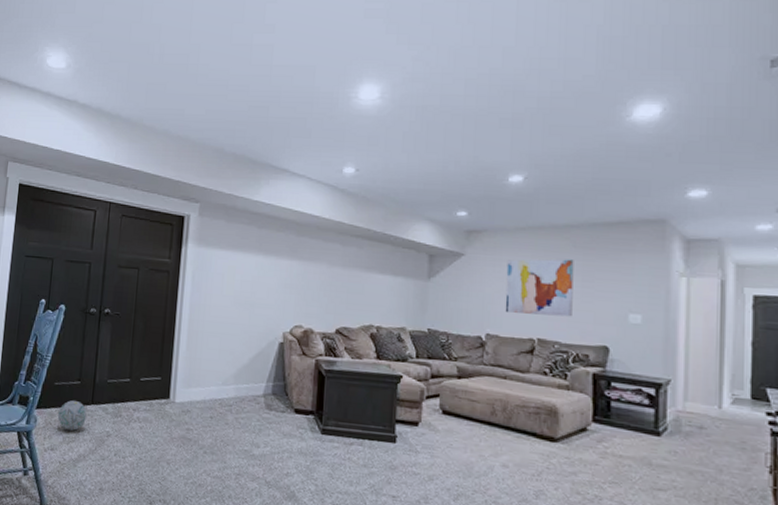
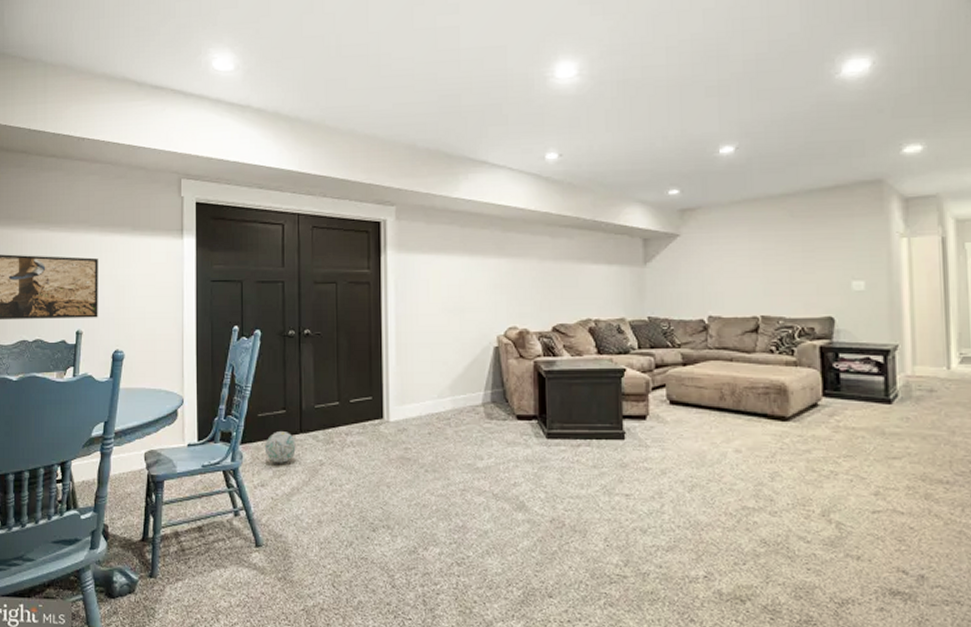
wall art: present [505,259,574,317] -> none [724,230,795,291]

